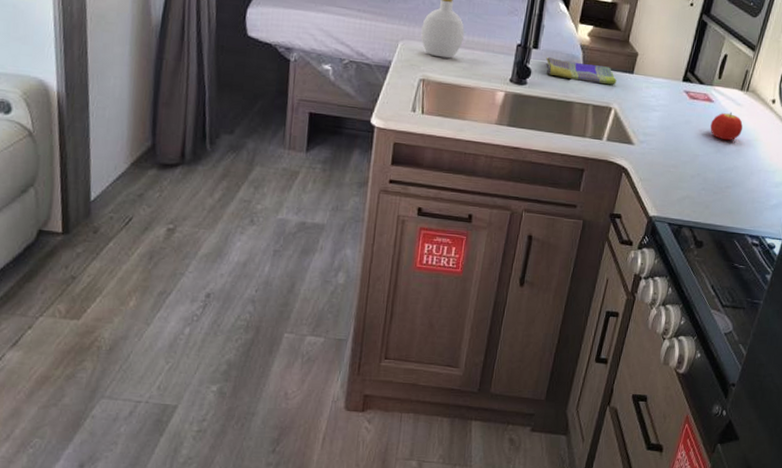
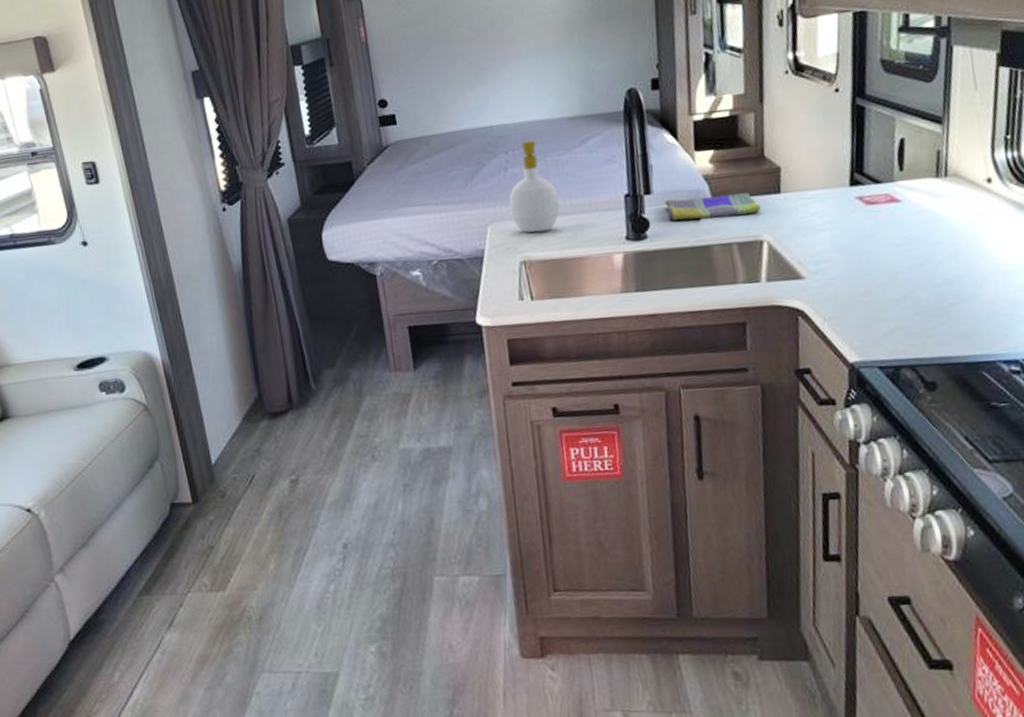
fruit: present [710,112,743,141] -> none [904,207,953,246]

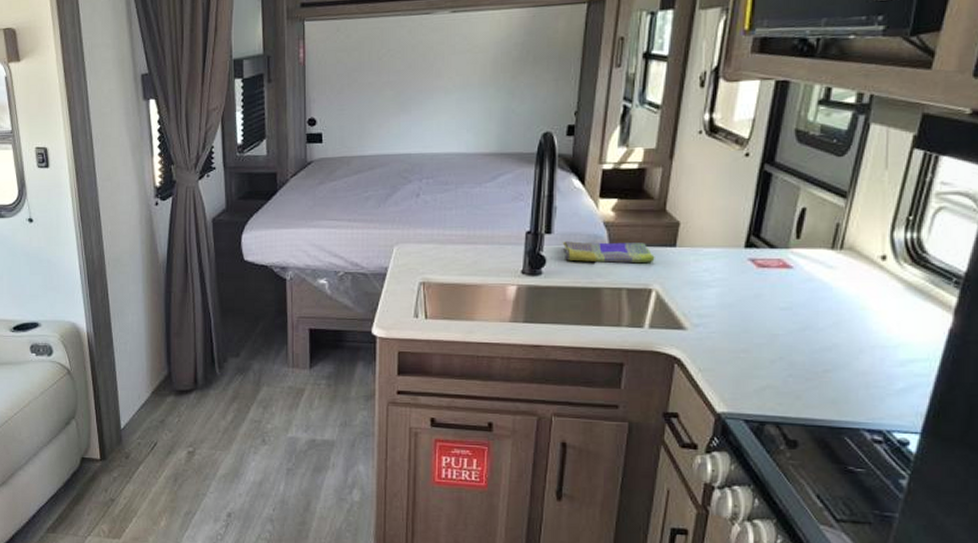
soap bottle: present [508,140,560,233] -> none [416,171,465,257]

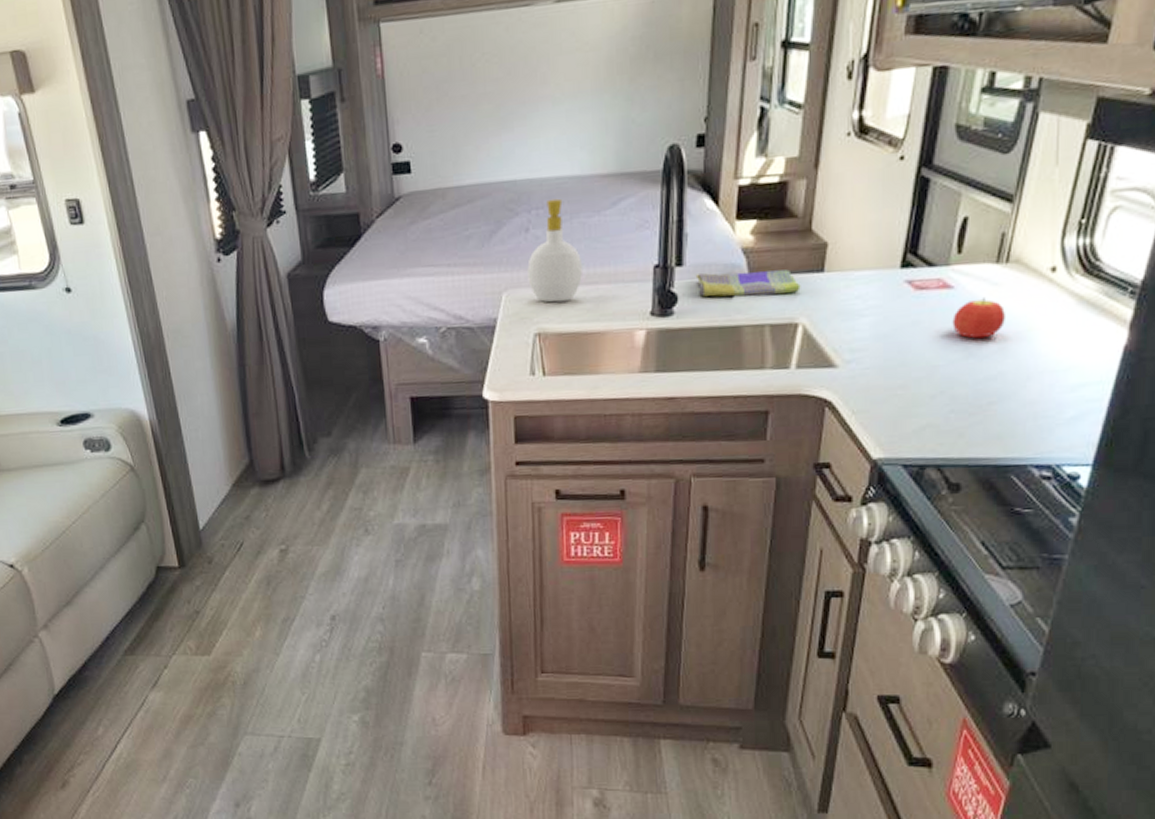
soap bottle: none [416,171,465,257] -> present [527,198,583,303]
fruit: none [791,277,839,313] -> present [952,296,1005,339]

